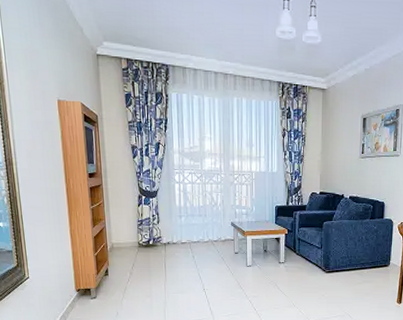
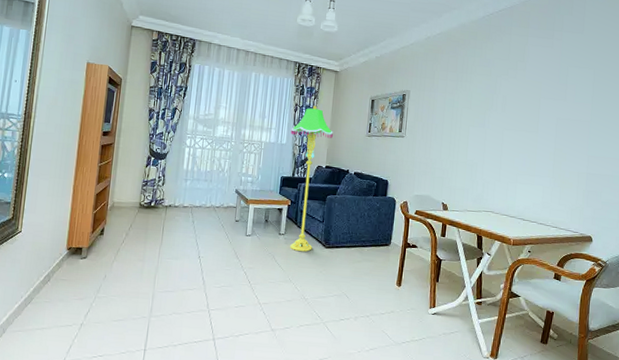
floor lamp: none [281,129,325,277] -> present [290,105,333,252]

